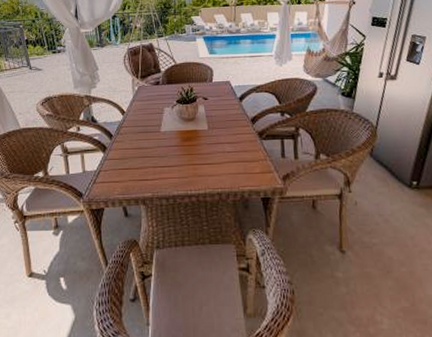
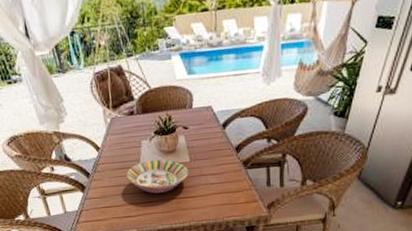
serving bowl: none [146,125,207,158] -> present [126,159,189,194]

